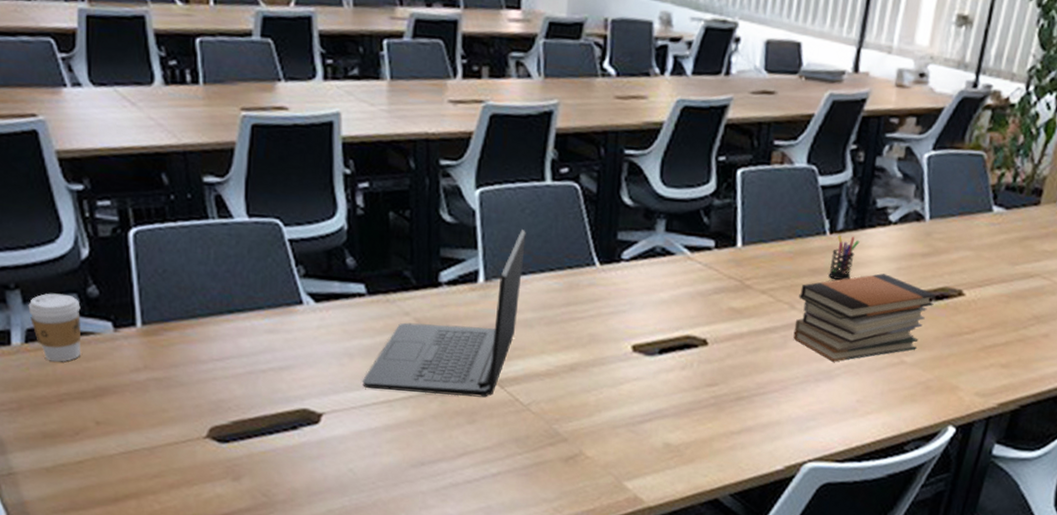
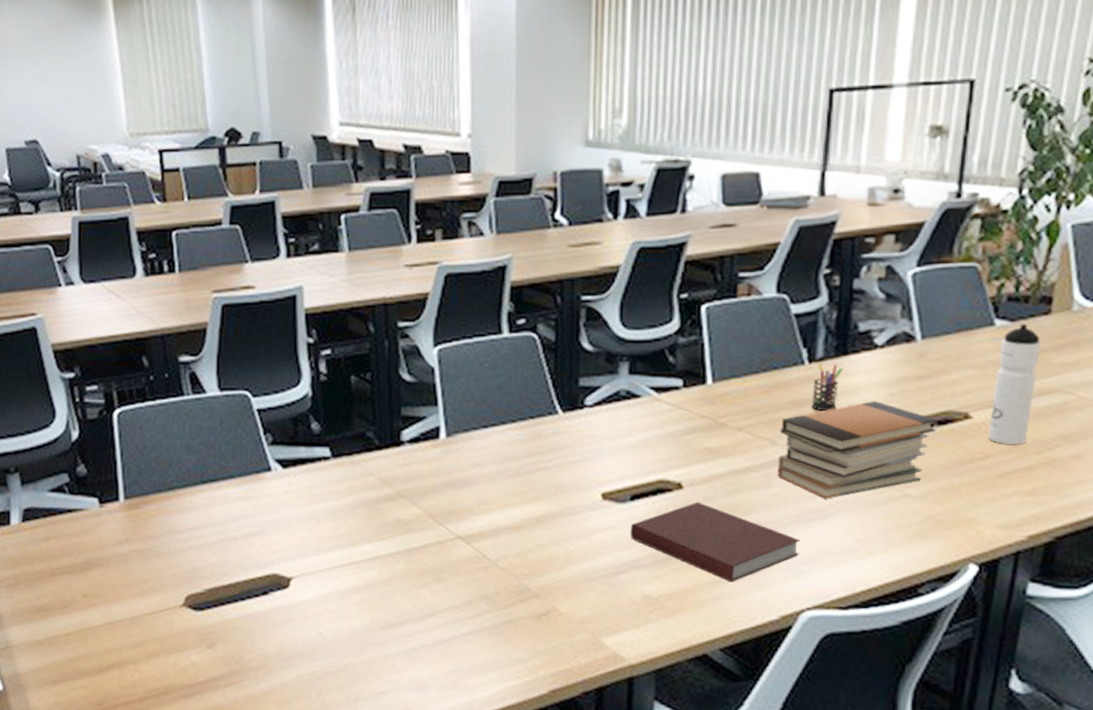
coffee cup: present [28,293,82,362] -> none [25,474,71,539]
laptop: present [362,230,526,398] -> none [329,383,486,555]
notebook: none [656,358,809,434] -> present [630,501,801,582]
water bottle: none [976,212,1030,322] -> present [988,324,1042,444]

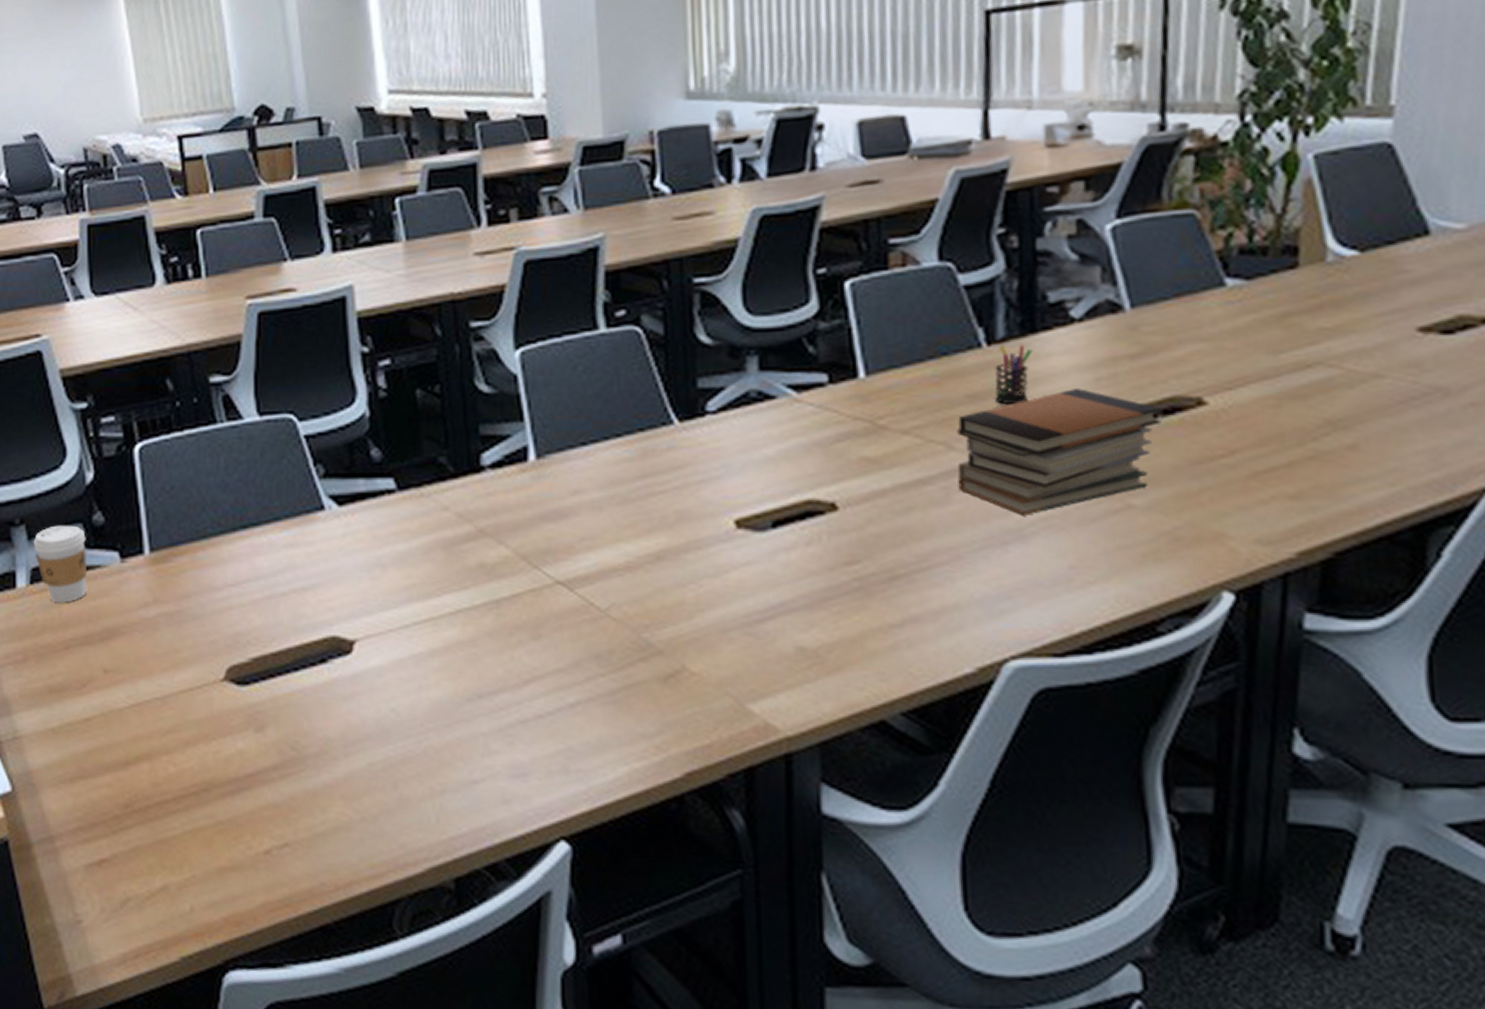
coffee cup: none [25,474,71,539] -> present [33,525,88,603]
notebook: present [630,501,801,582] -> none [774,525,996,627]
water bottle: present [988,324,1042,444] -> none [1230,282,1290,435]

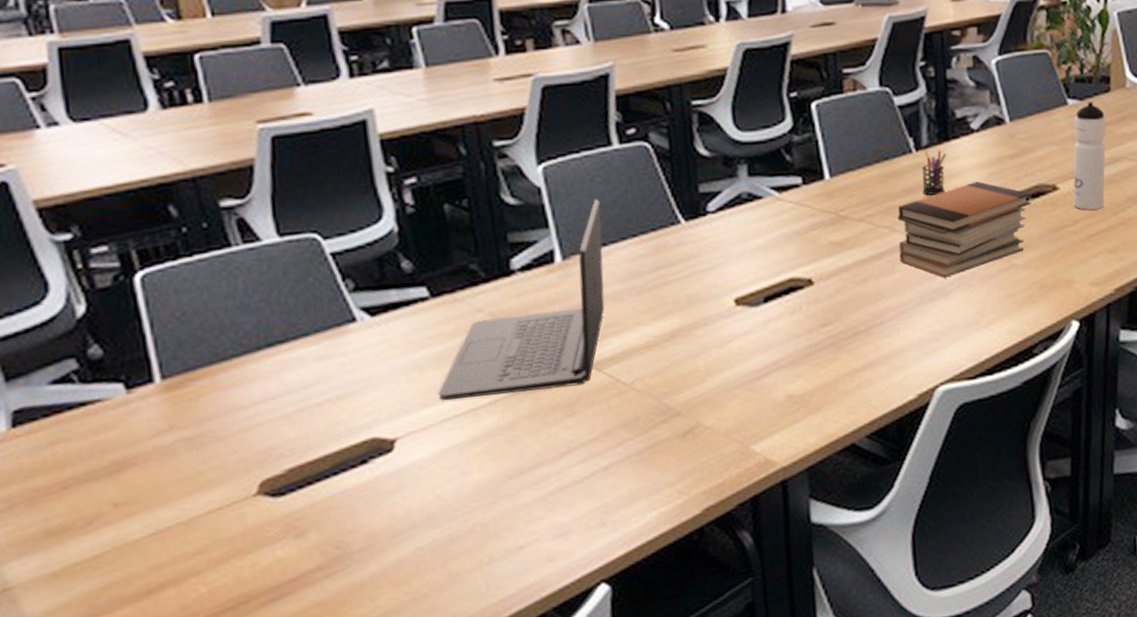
coffee cup: present [33,525,88,603] -> none [12,361,86,443]
laptop: none [398,391,582,606] -> present [437,199,605,401]
water bottle: none [1230,282,1290,435] -> present [1073,102,1106,210]

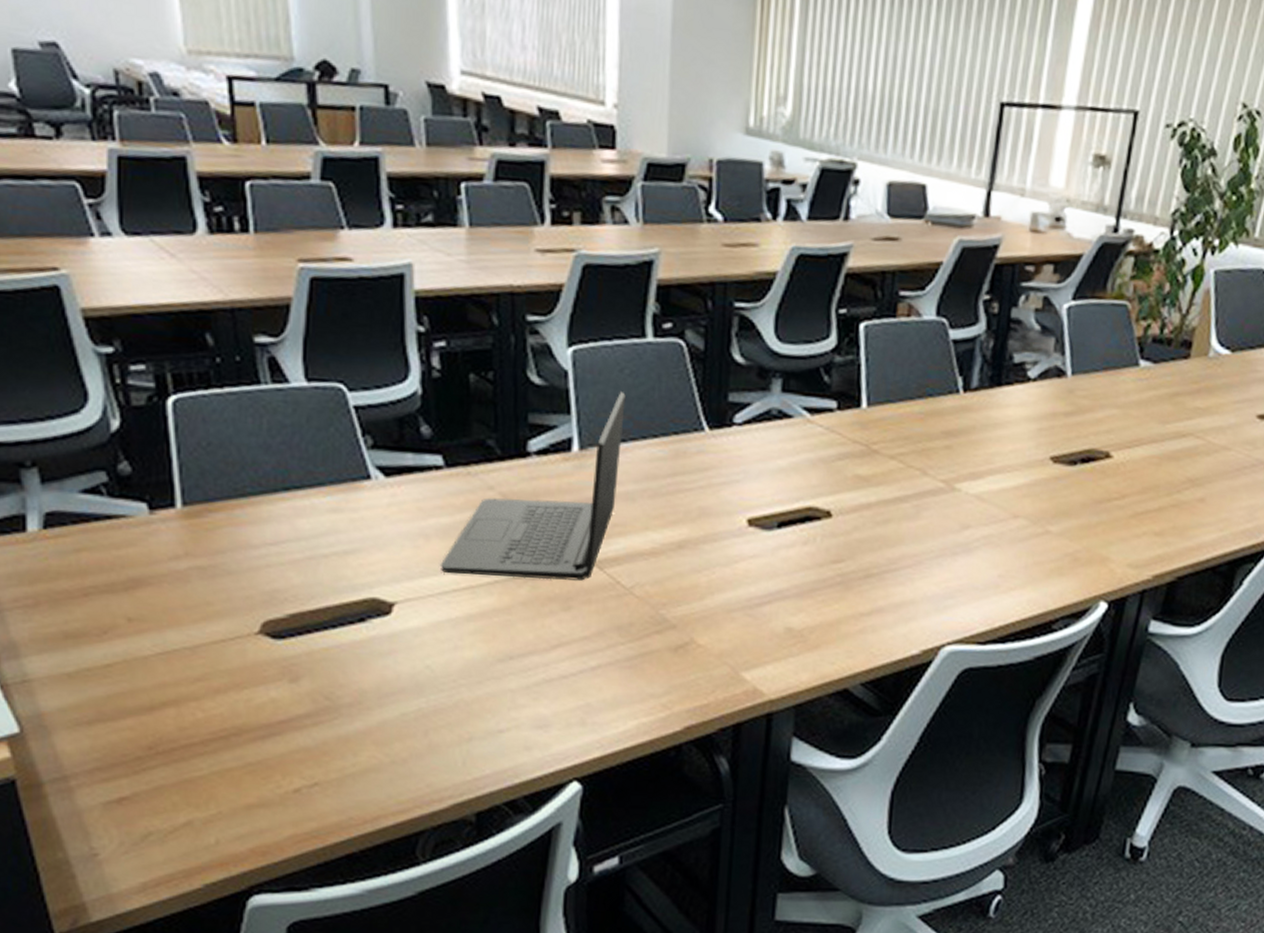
book stack: present [897,181,1032,278] -> none [926,435,1081,533]
pen holder: present [921,150,947,195] -> none [963,393,997,443]
water bottle: present [1073,102,1106,210] -> none [1125,367,1180,486]

